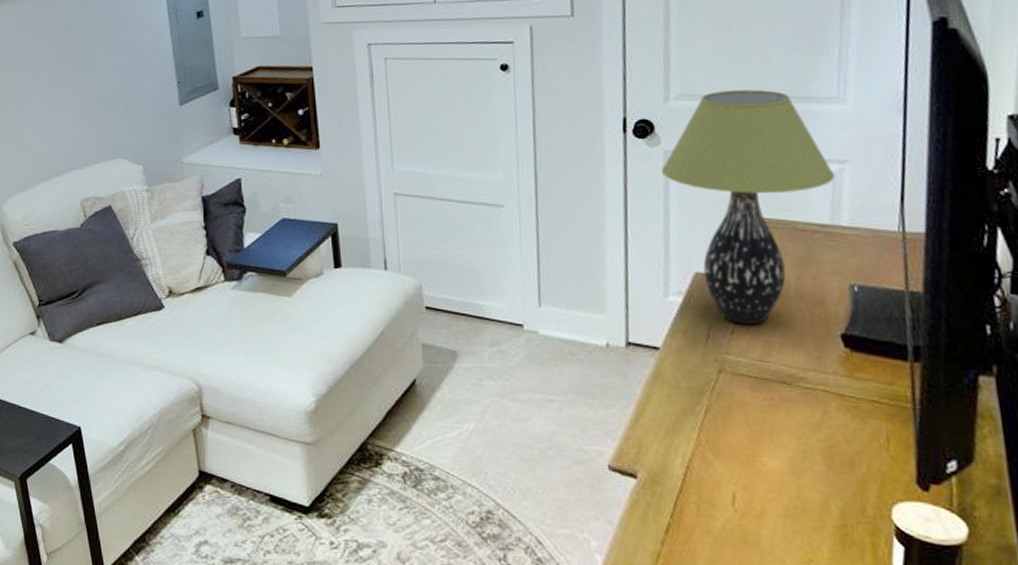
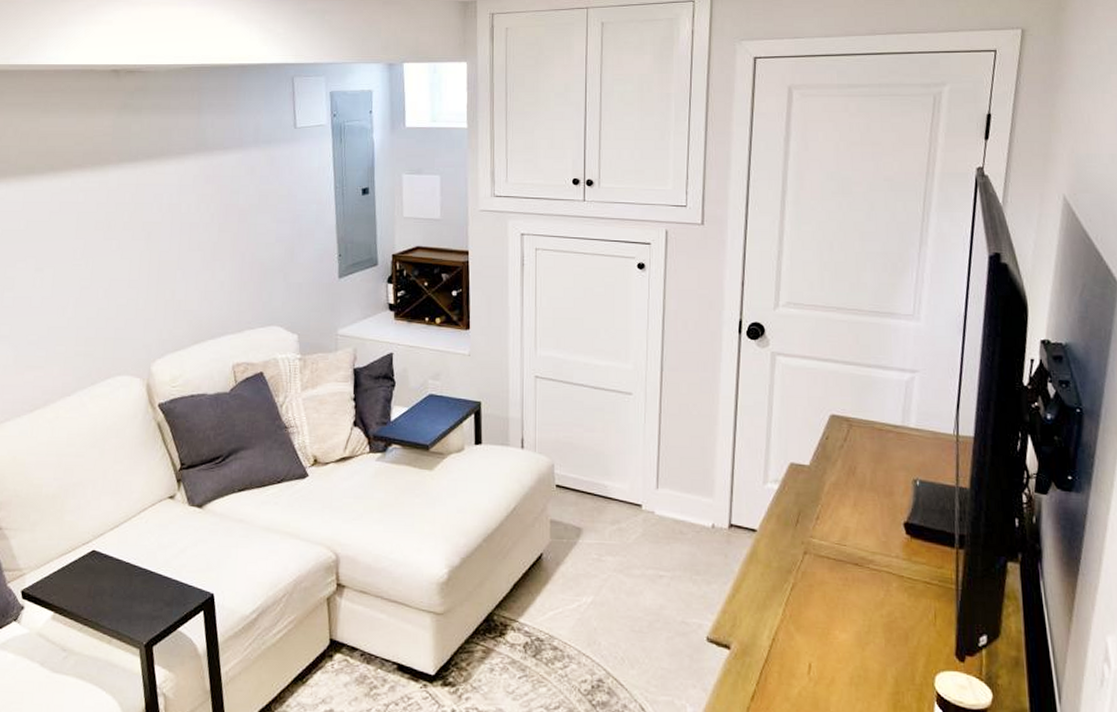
table lamp: present [660,89,836,324] -> none [767,302,908,511]

